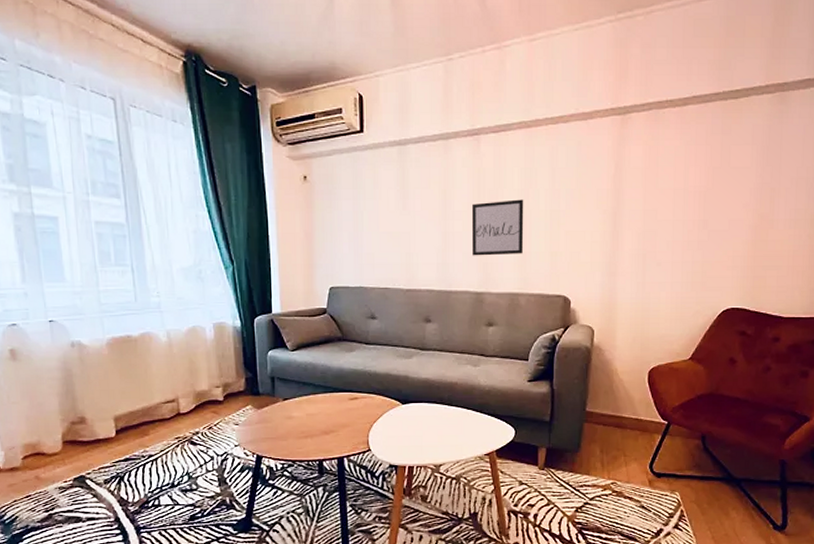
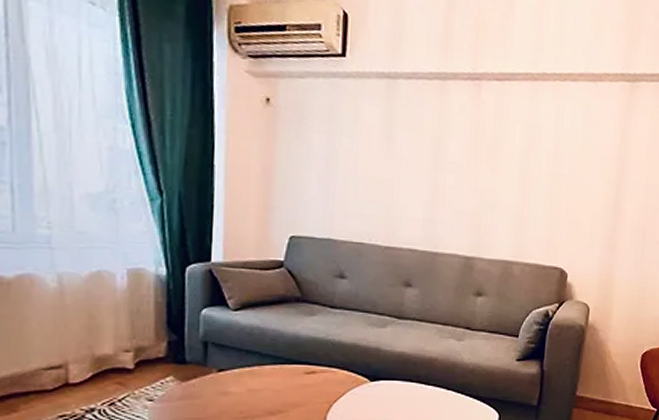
wall art: present [472,199,524,256] -> none [464,156,525,219]

